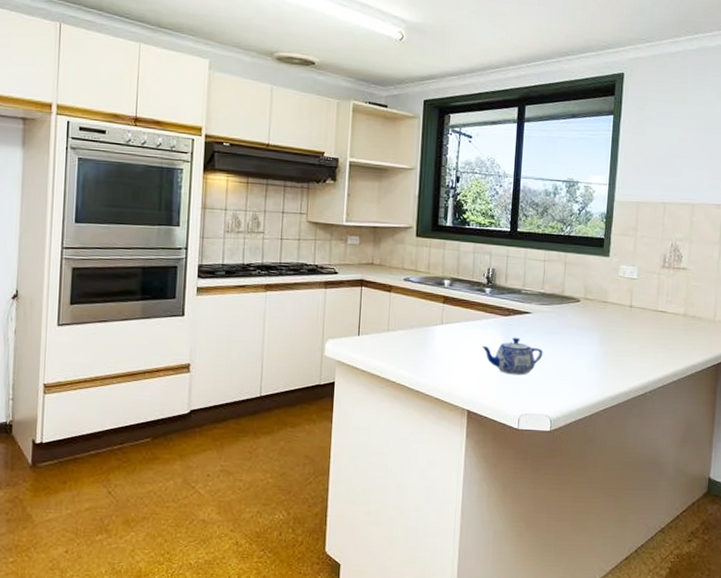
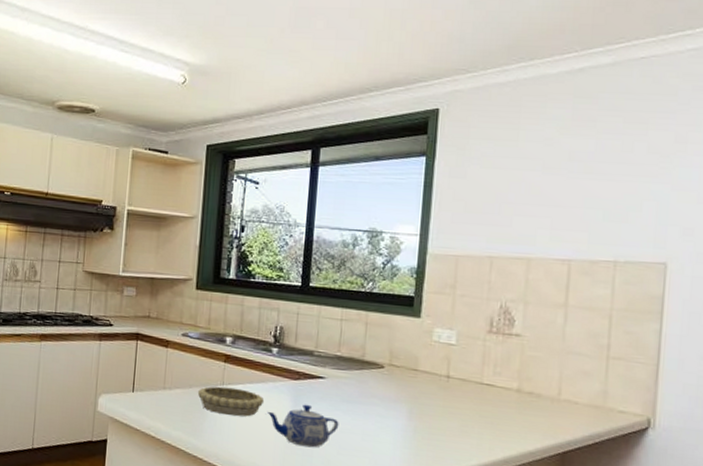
decorative bowl: none [419,325,479,352] -> present [197,386,265,417]

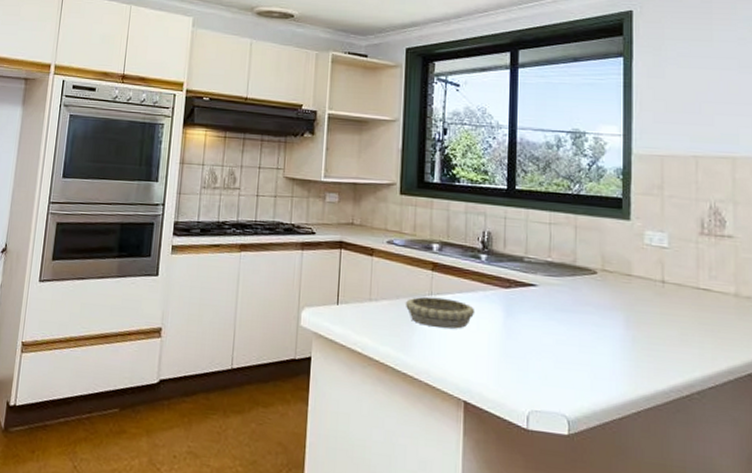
teapot: present [266,404,339,448] -> none [478,314,554,362]

